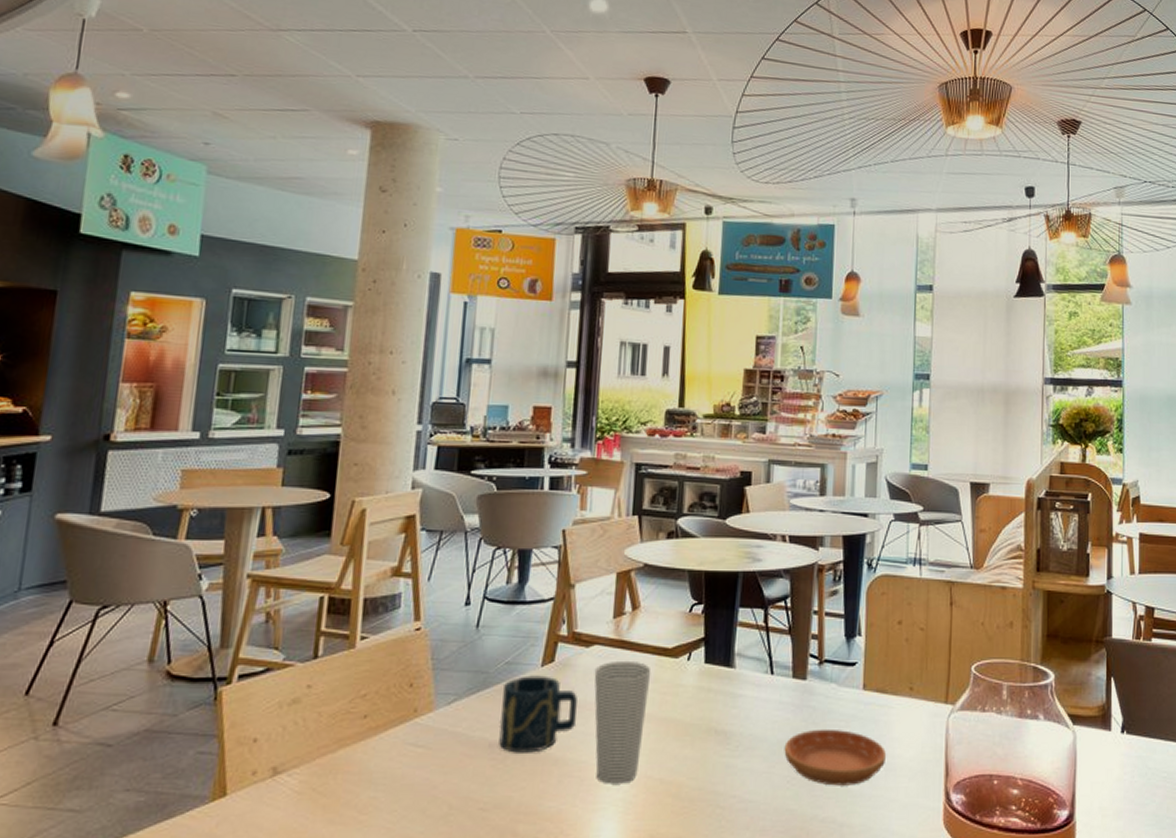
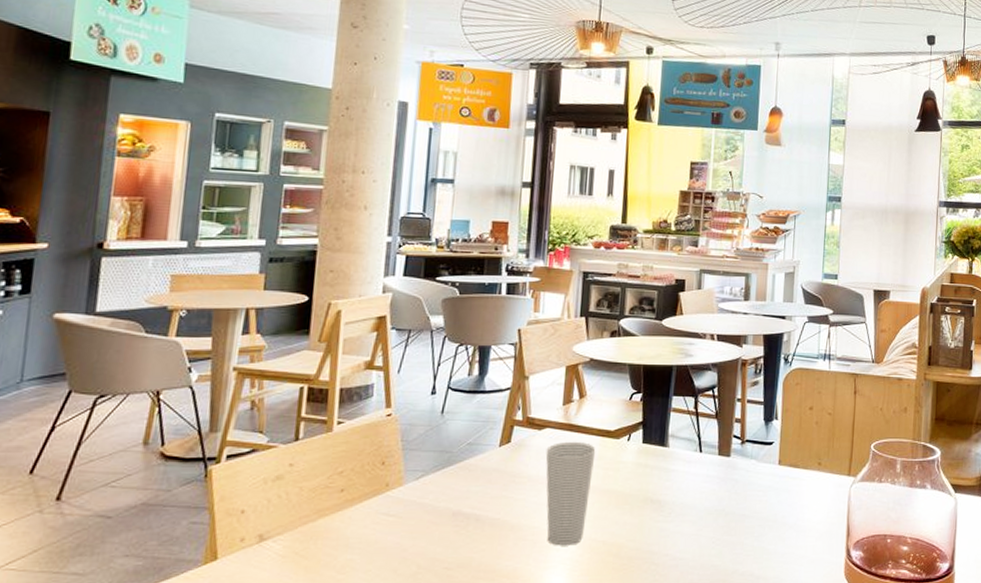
cup: present [499,675,577,753] -> none [461,454,531,521]
saucer: present [784,728,886,786] -> none [710,497,797,545]

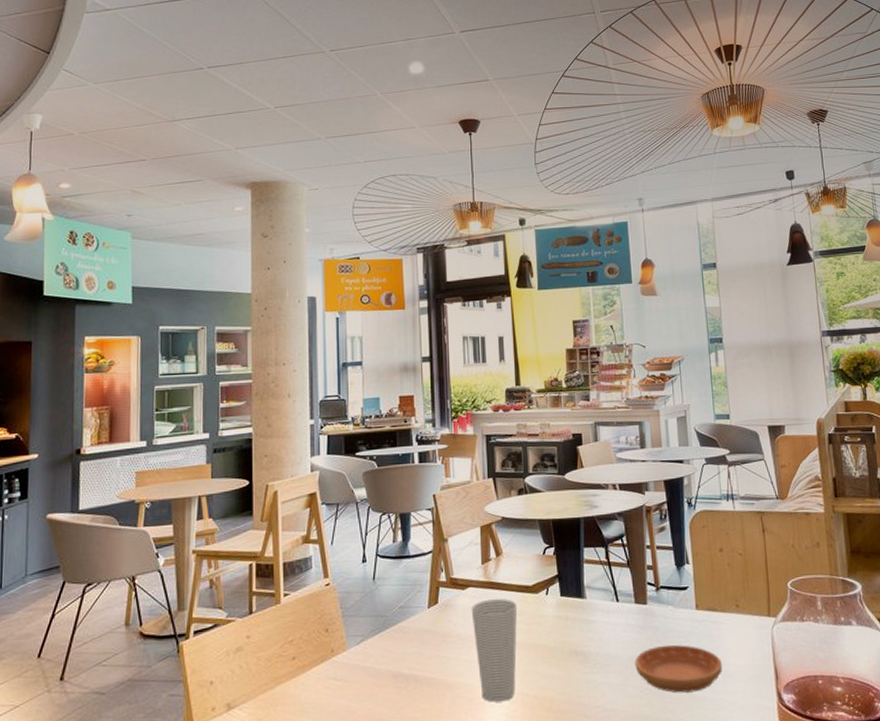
saucer: none [710,497,797,545] -> present [634,644,722,693]

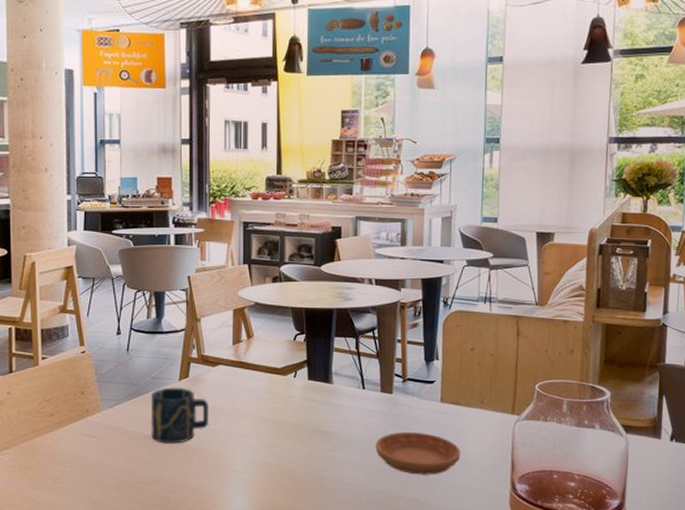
cup: none [399,615,462,681] -> present [150,387,209,444]
cup: present [471,599,518,702] -> none [220,378,265,468]

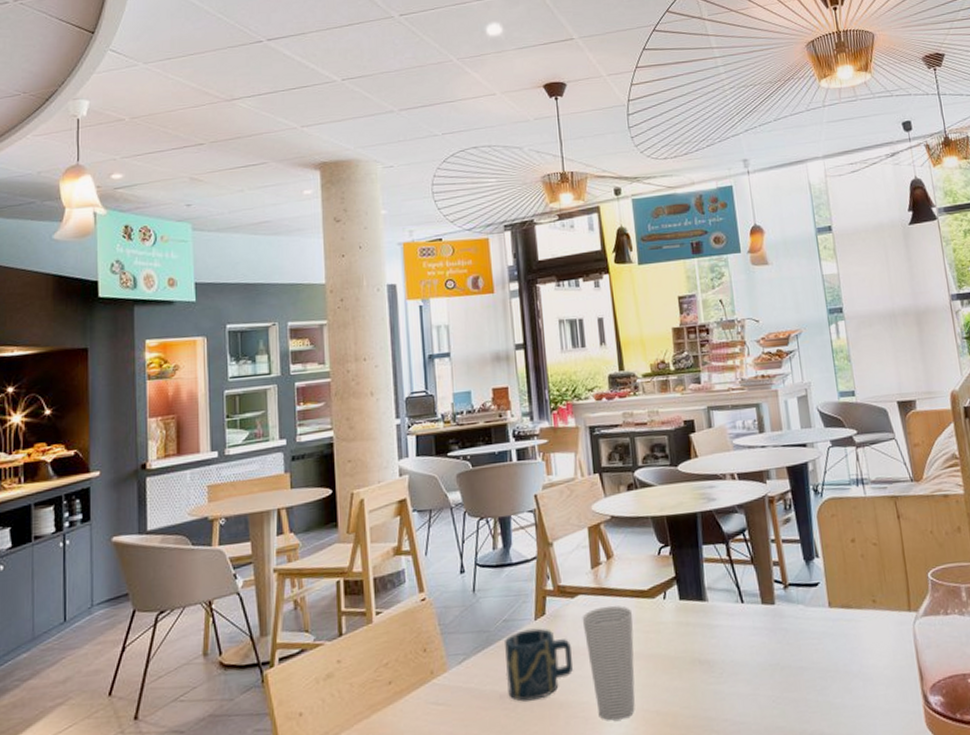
cup: none [220,378,265,468] -> present [582,606,635,721]
saucer: present [375,431,460,475] -> none [764,647,861,701]

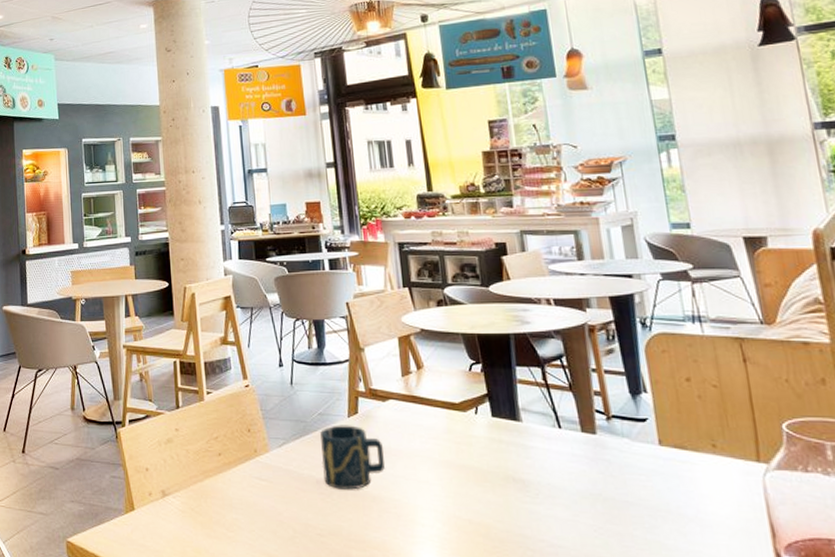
cup: present [582,606,635,721] -> none [393,414,447,522]

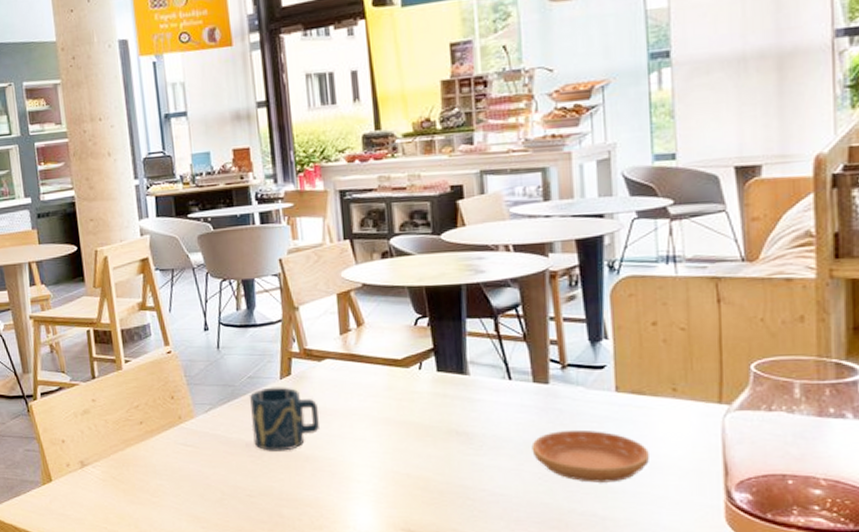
saucer: none [585,481,698,539] -> present [531,429,649,483]

